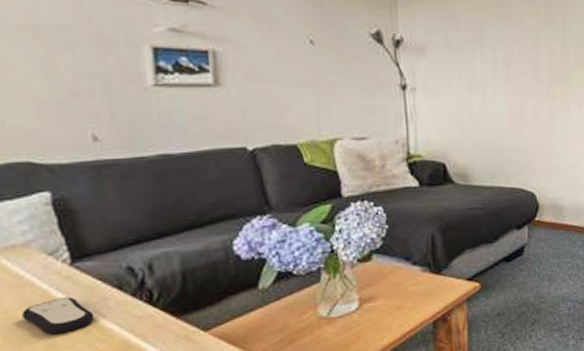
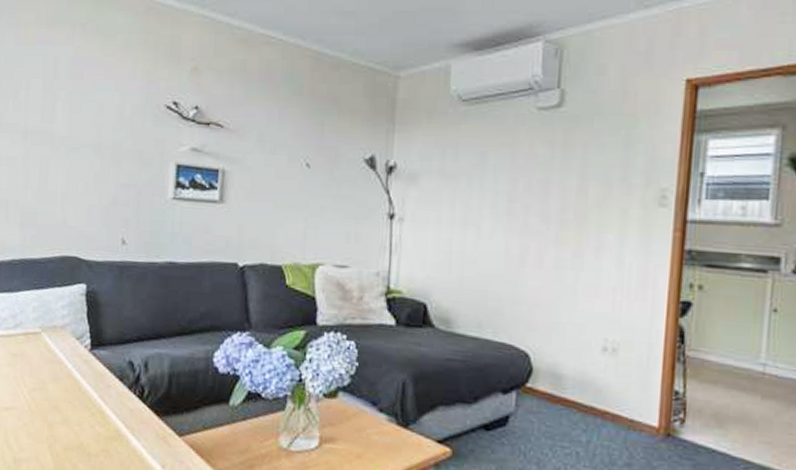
remote control: present [22,297,95,335] -> none [51,378,99,412]

